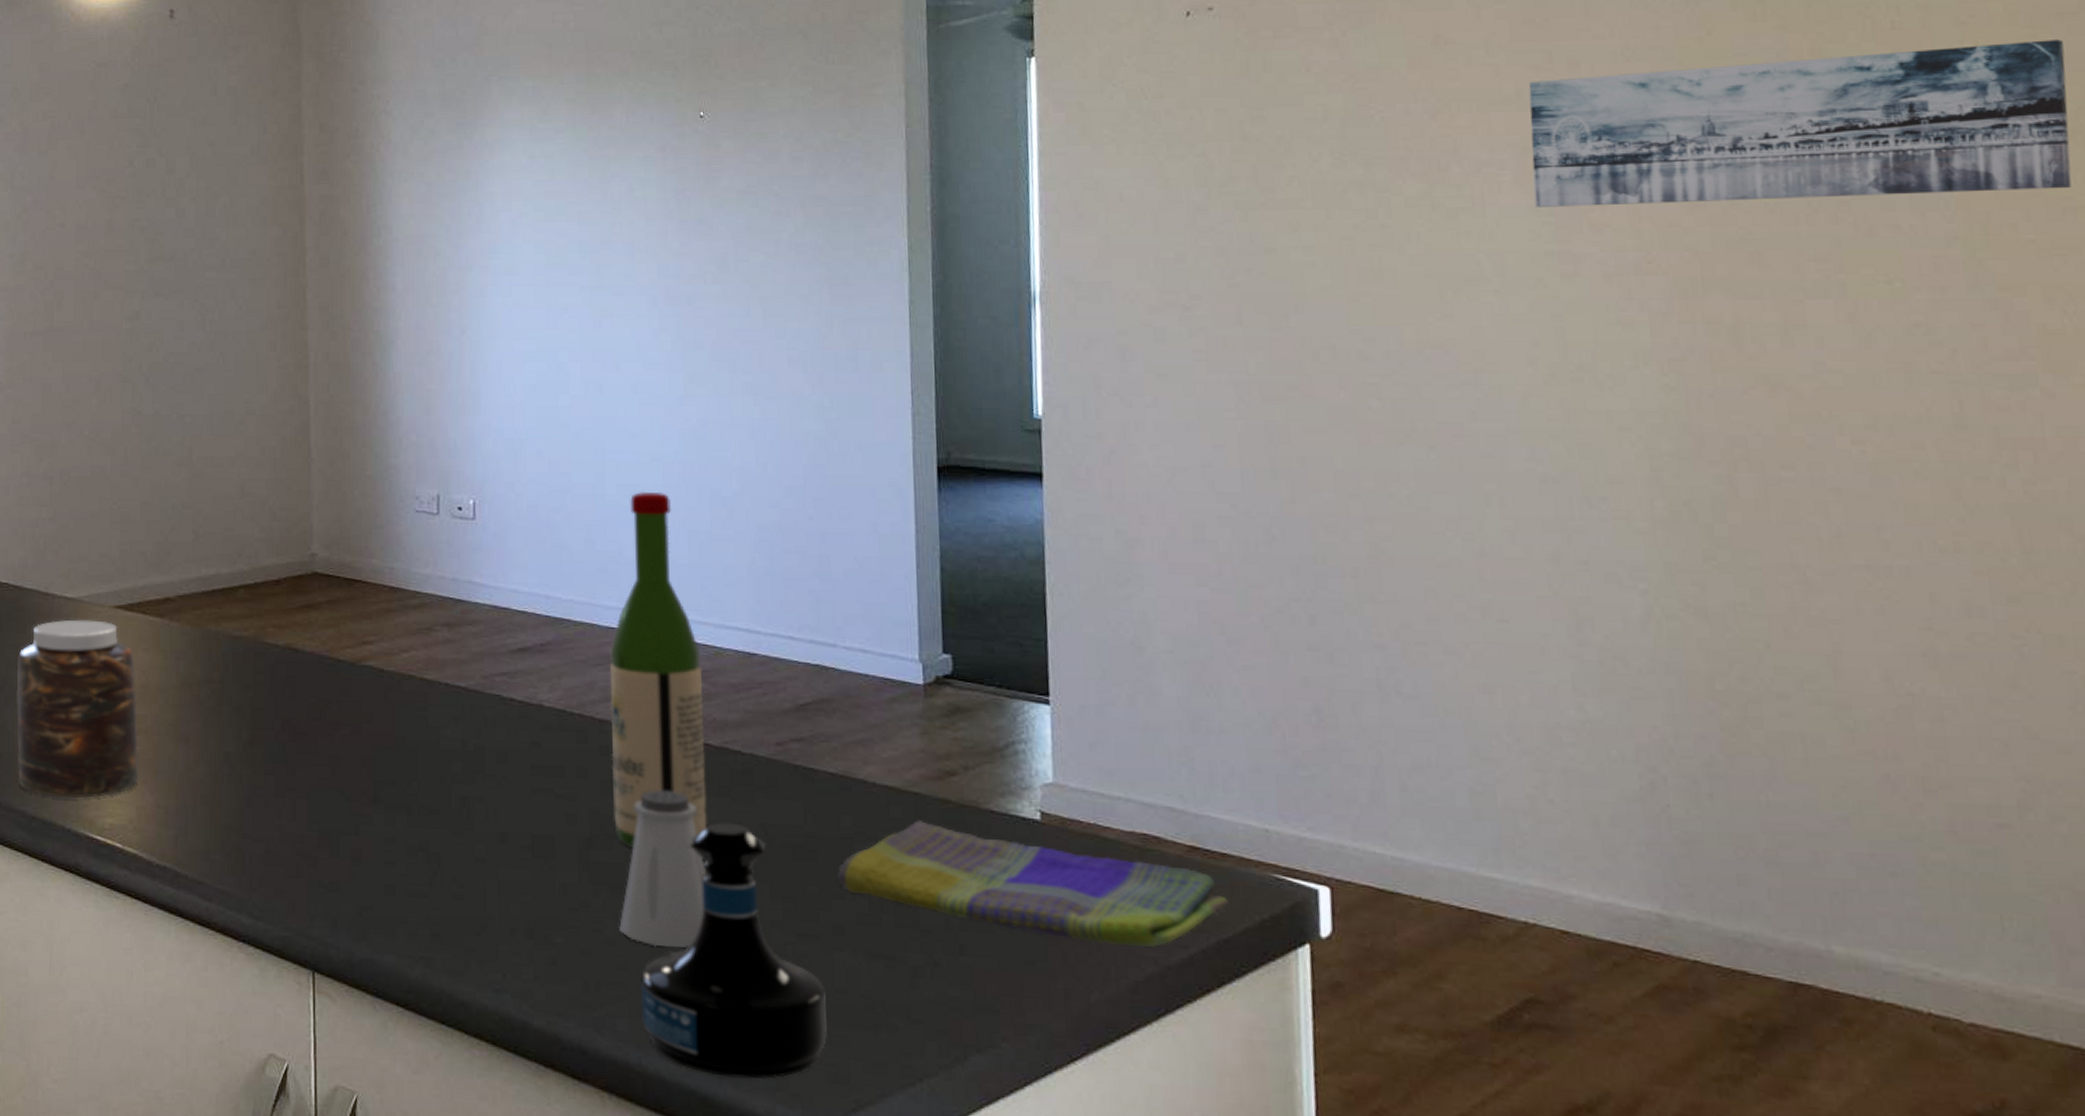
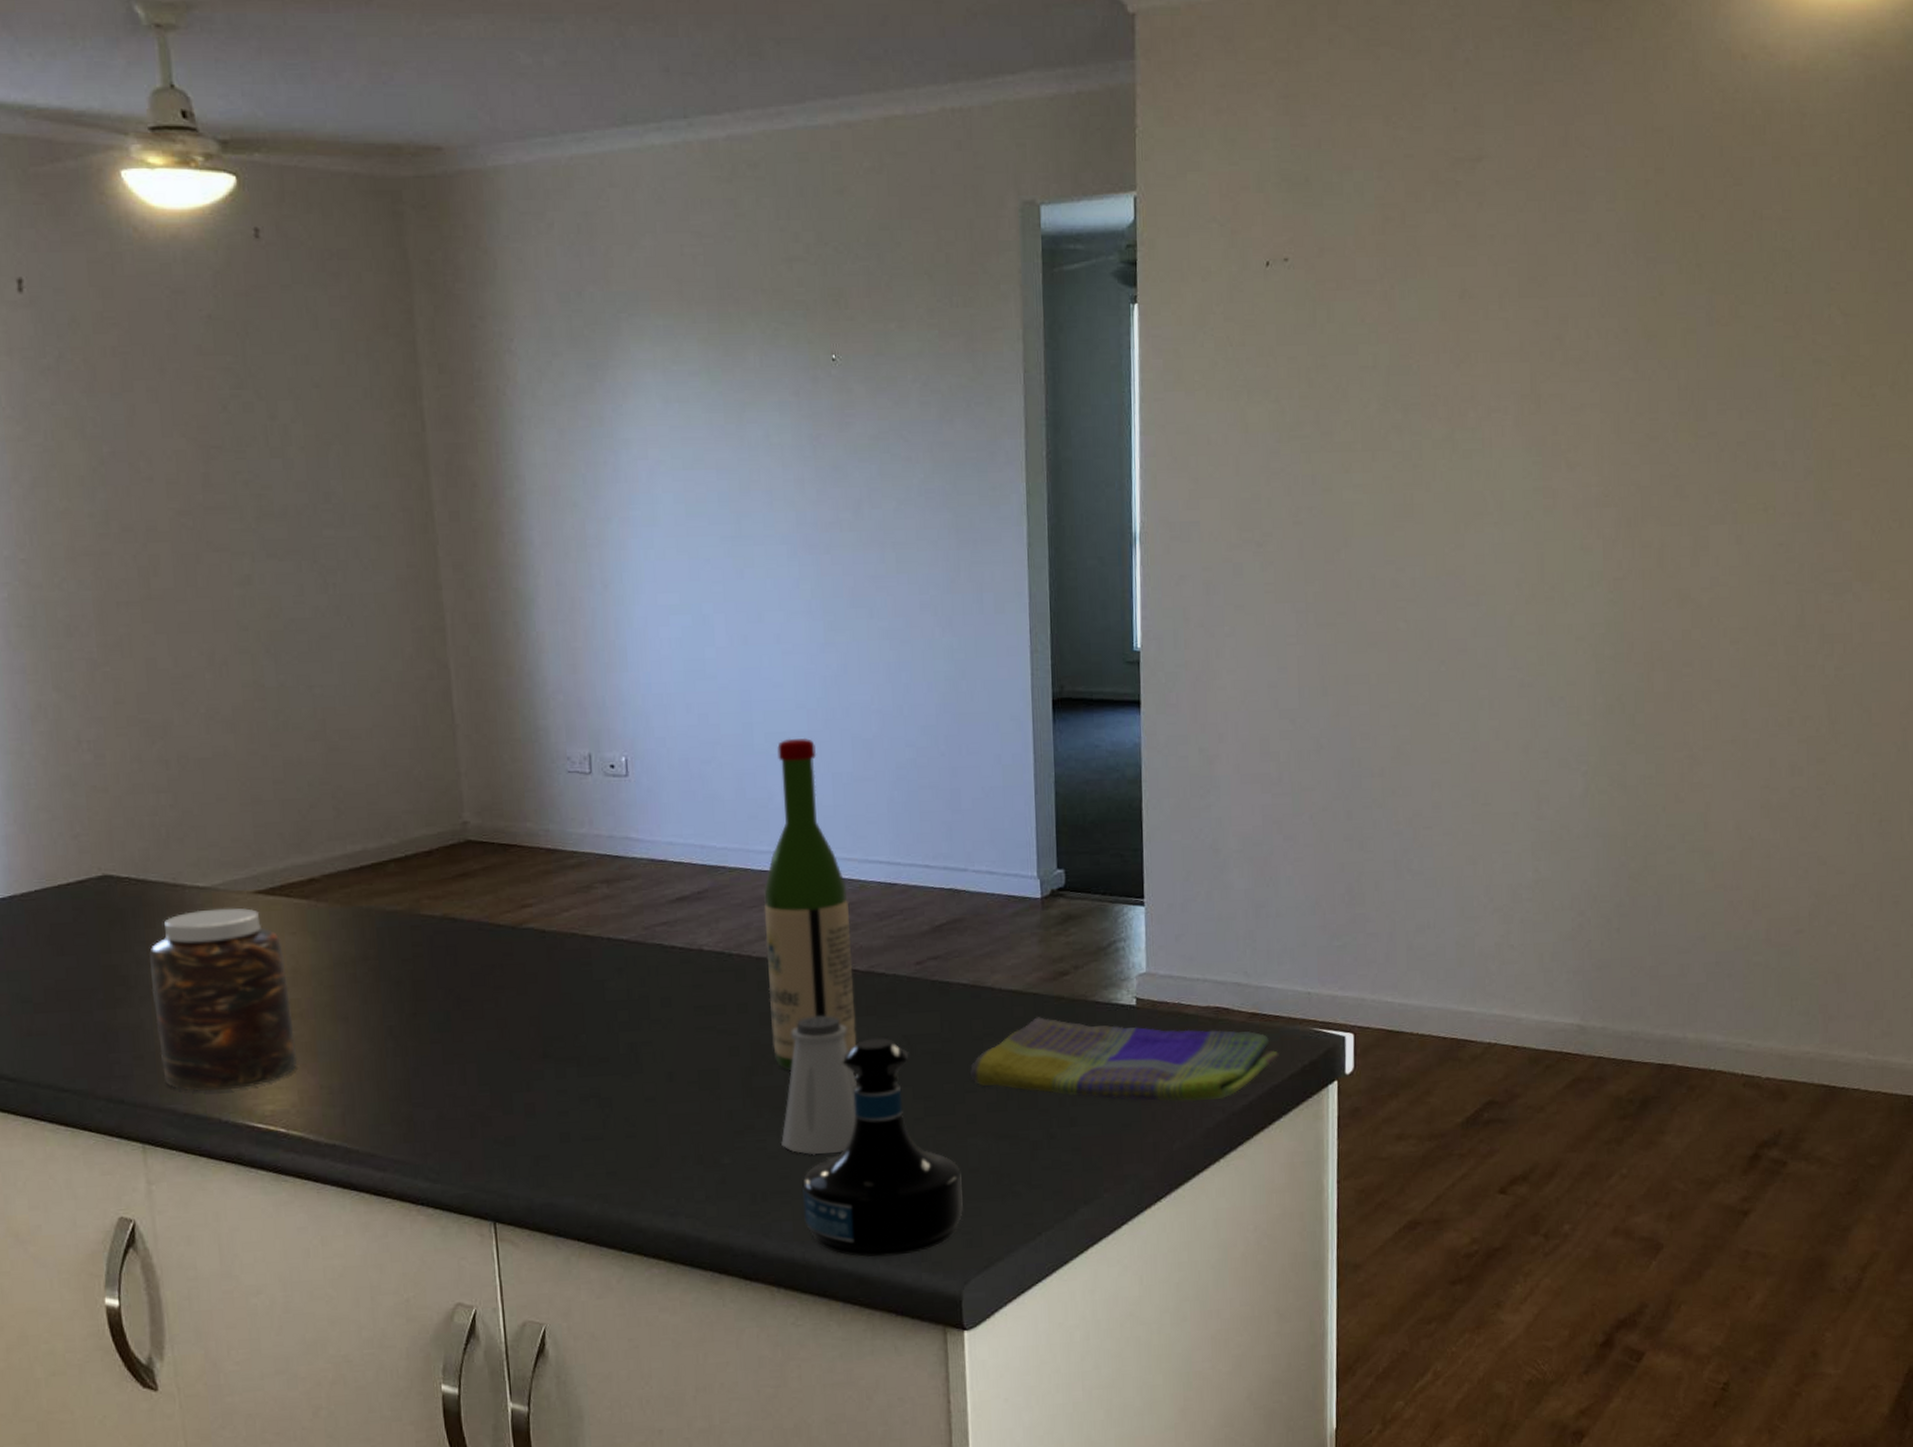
wall art: present [1528,39,2072,207] -> none [1528,305,1894,448]

